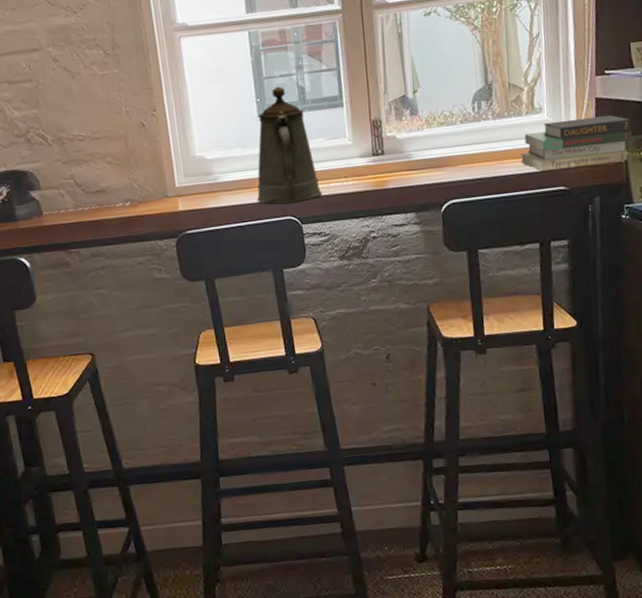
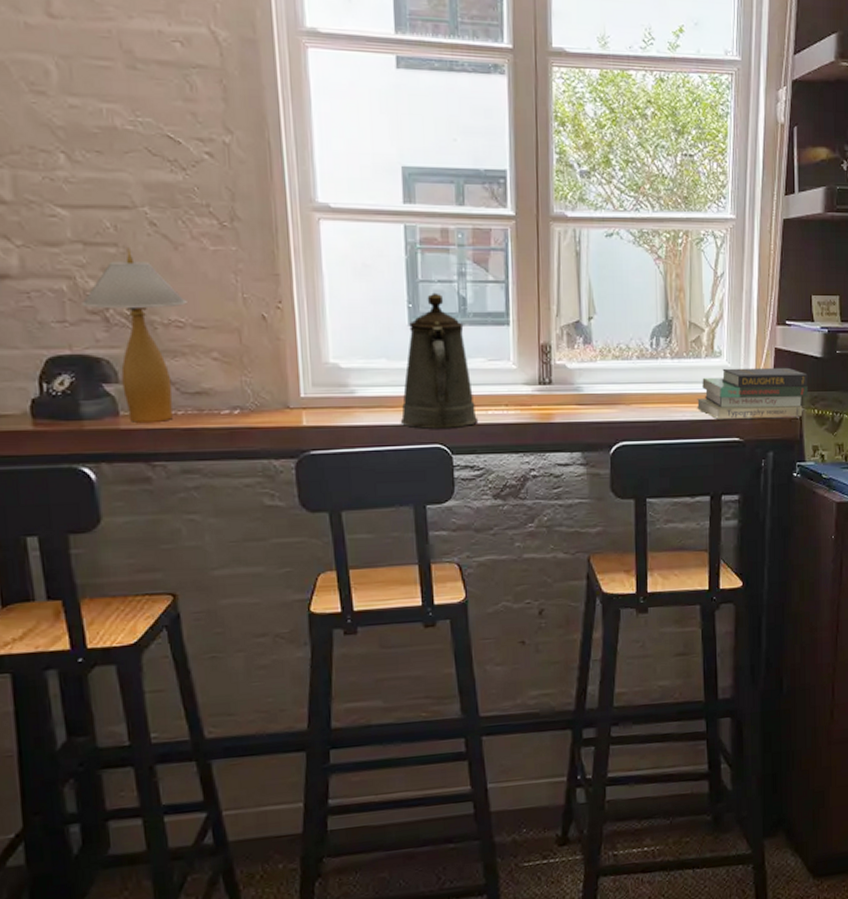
table lamp: none [10,82,86,220] -> present [81,248,189,424]

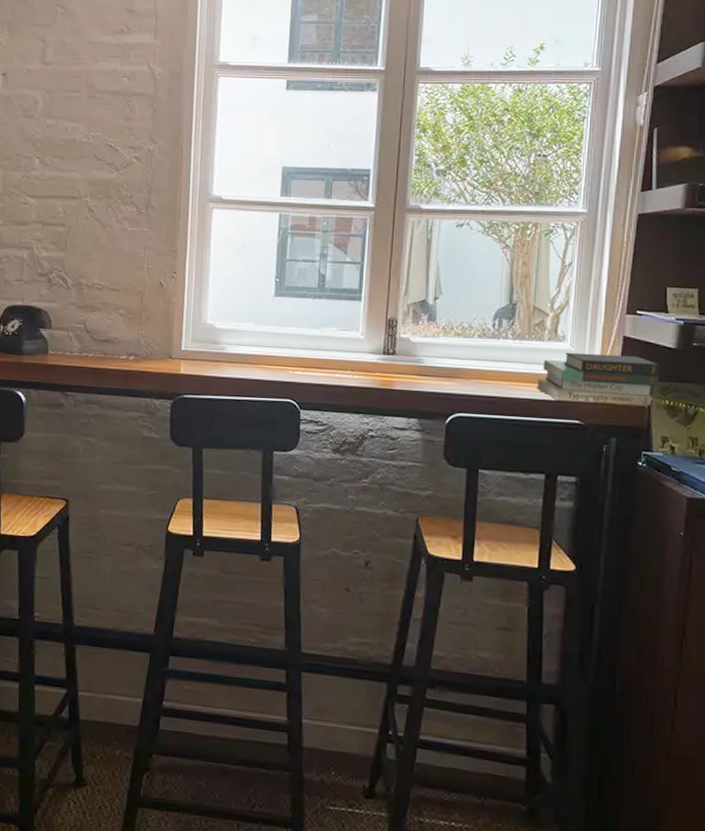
table lamp: present [81,248,189,424] -> none [34,228,108,362]
coffee pot: present [400,292,479,429] -> none [259,270,326,387]

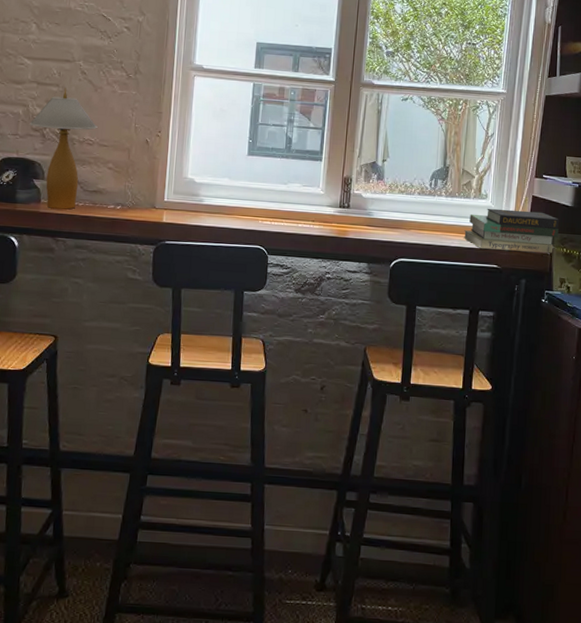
table lamp: none [34,228,108,362] -> present [29,88,99,210]

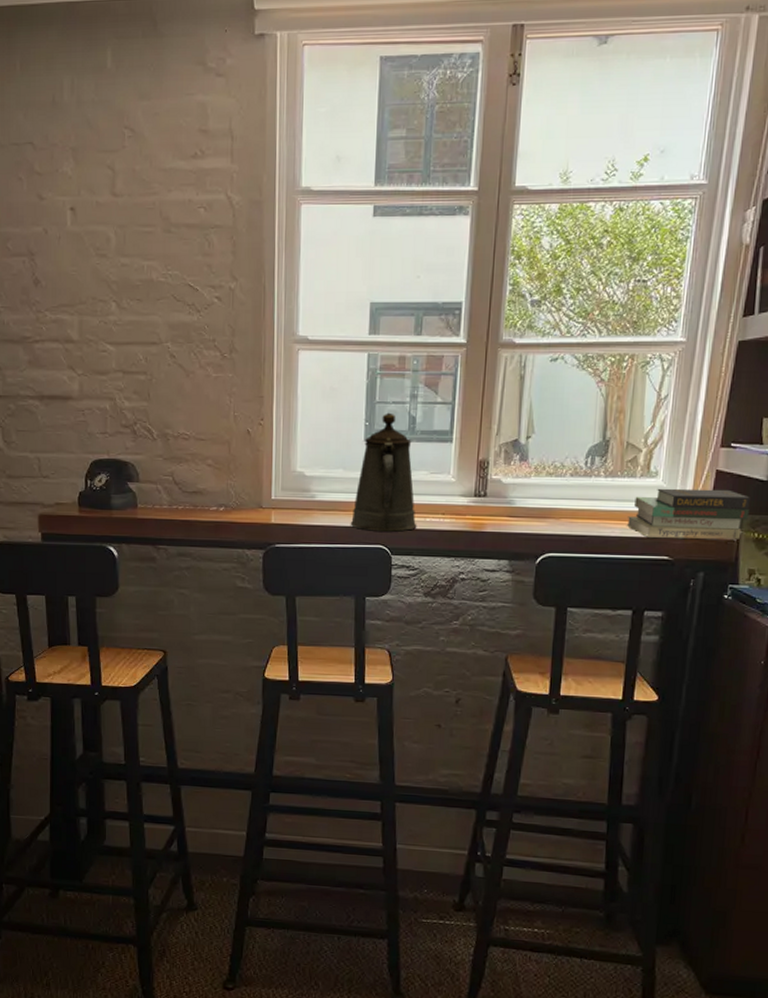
table lamp: present [29,88,99,210] -> none [118,375,194,515]
coffee pot: none [233,133,291,235] -> present [350,412,417,532]

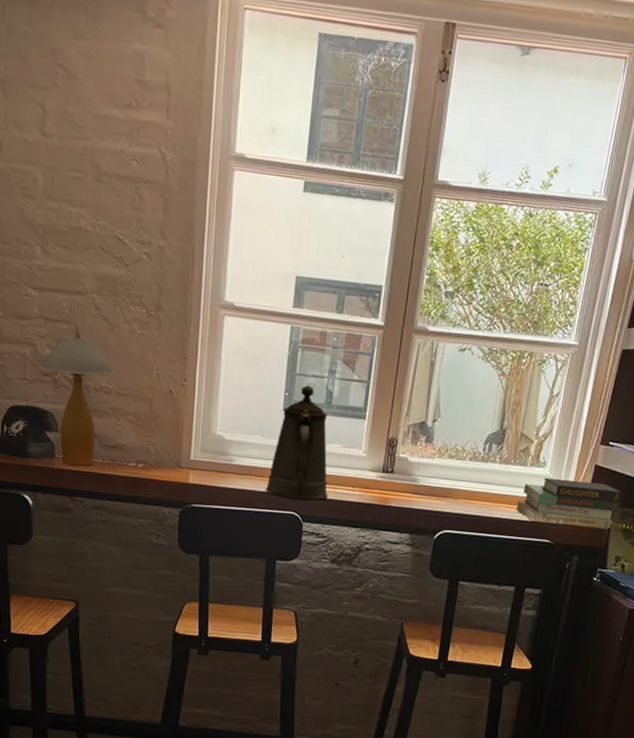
table lamp: none [118,375,194,515] -> present [39,325,117,467]

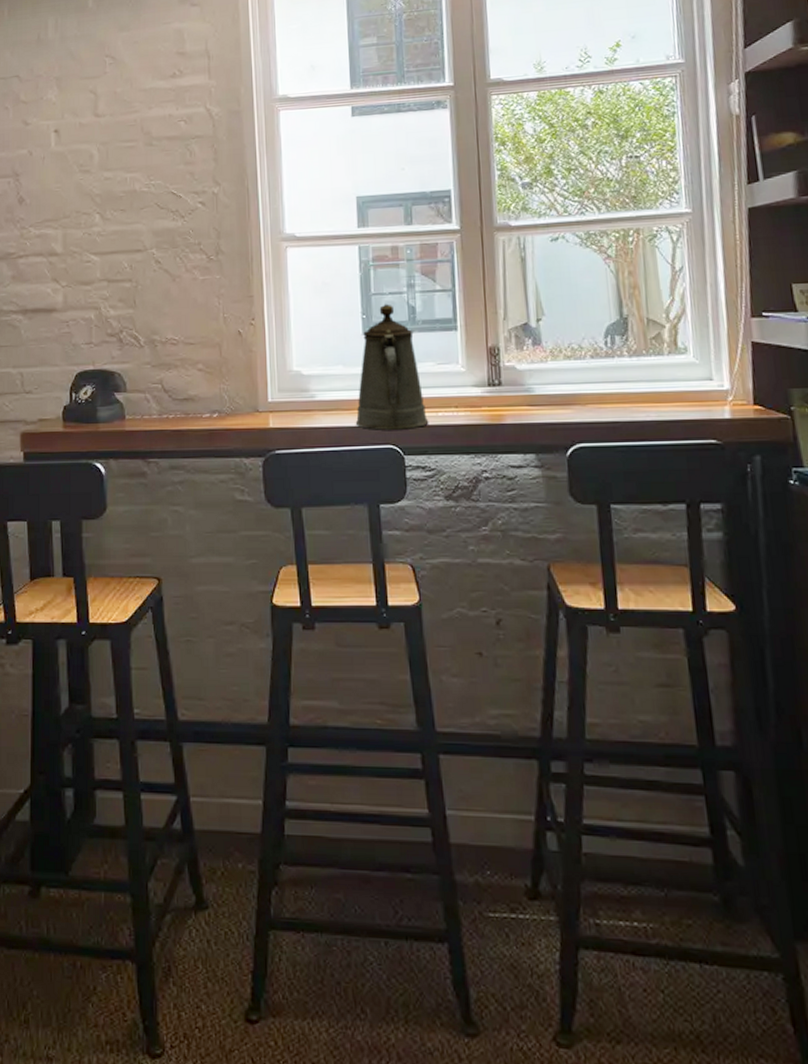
table lamp: present [39,325,117,467] -> none [104,282,182,426]
books: present [515,477,622,529] -> none [661,362,799,421]

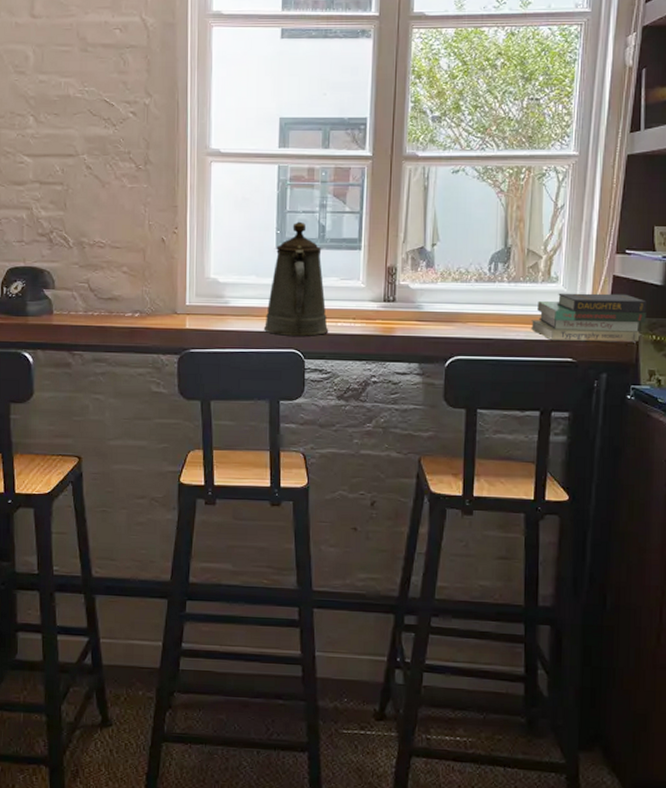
books: none [661,362,799,421] -> present [530,293,647,342]

